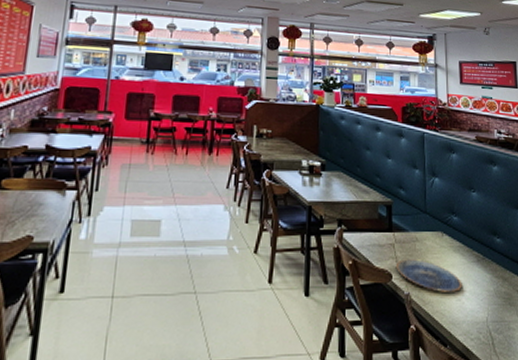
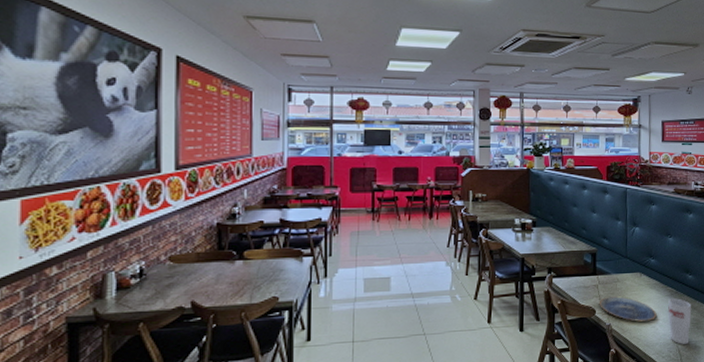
cup: none [475,266,502,324] -> present [668,298,691,344]

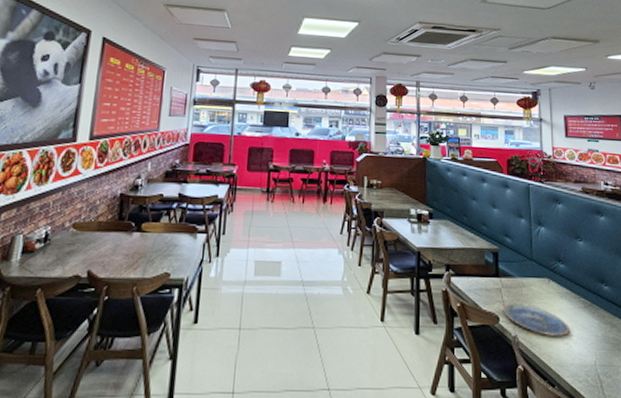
cup: present [668,298,691,344] -> none [582,312,610,368]

